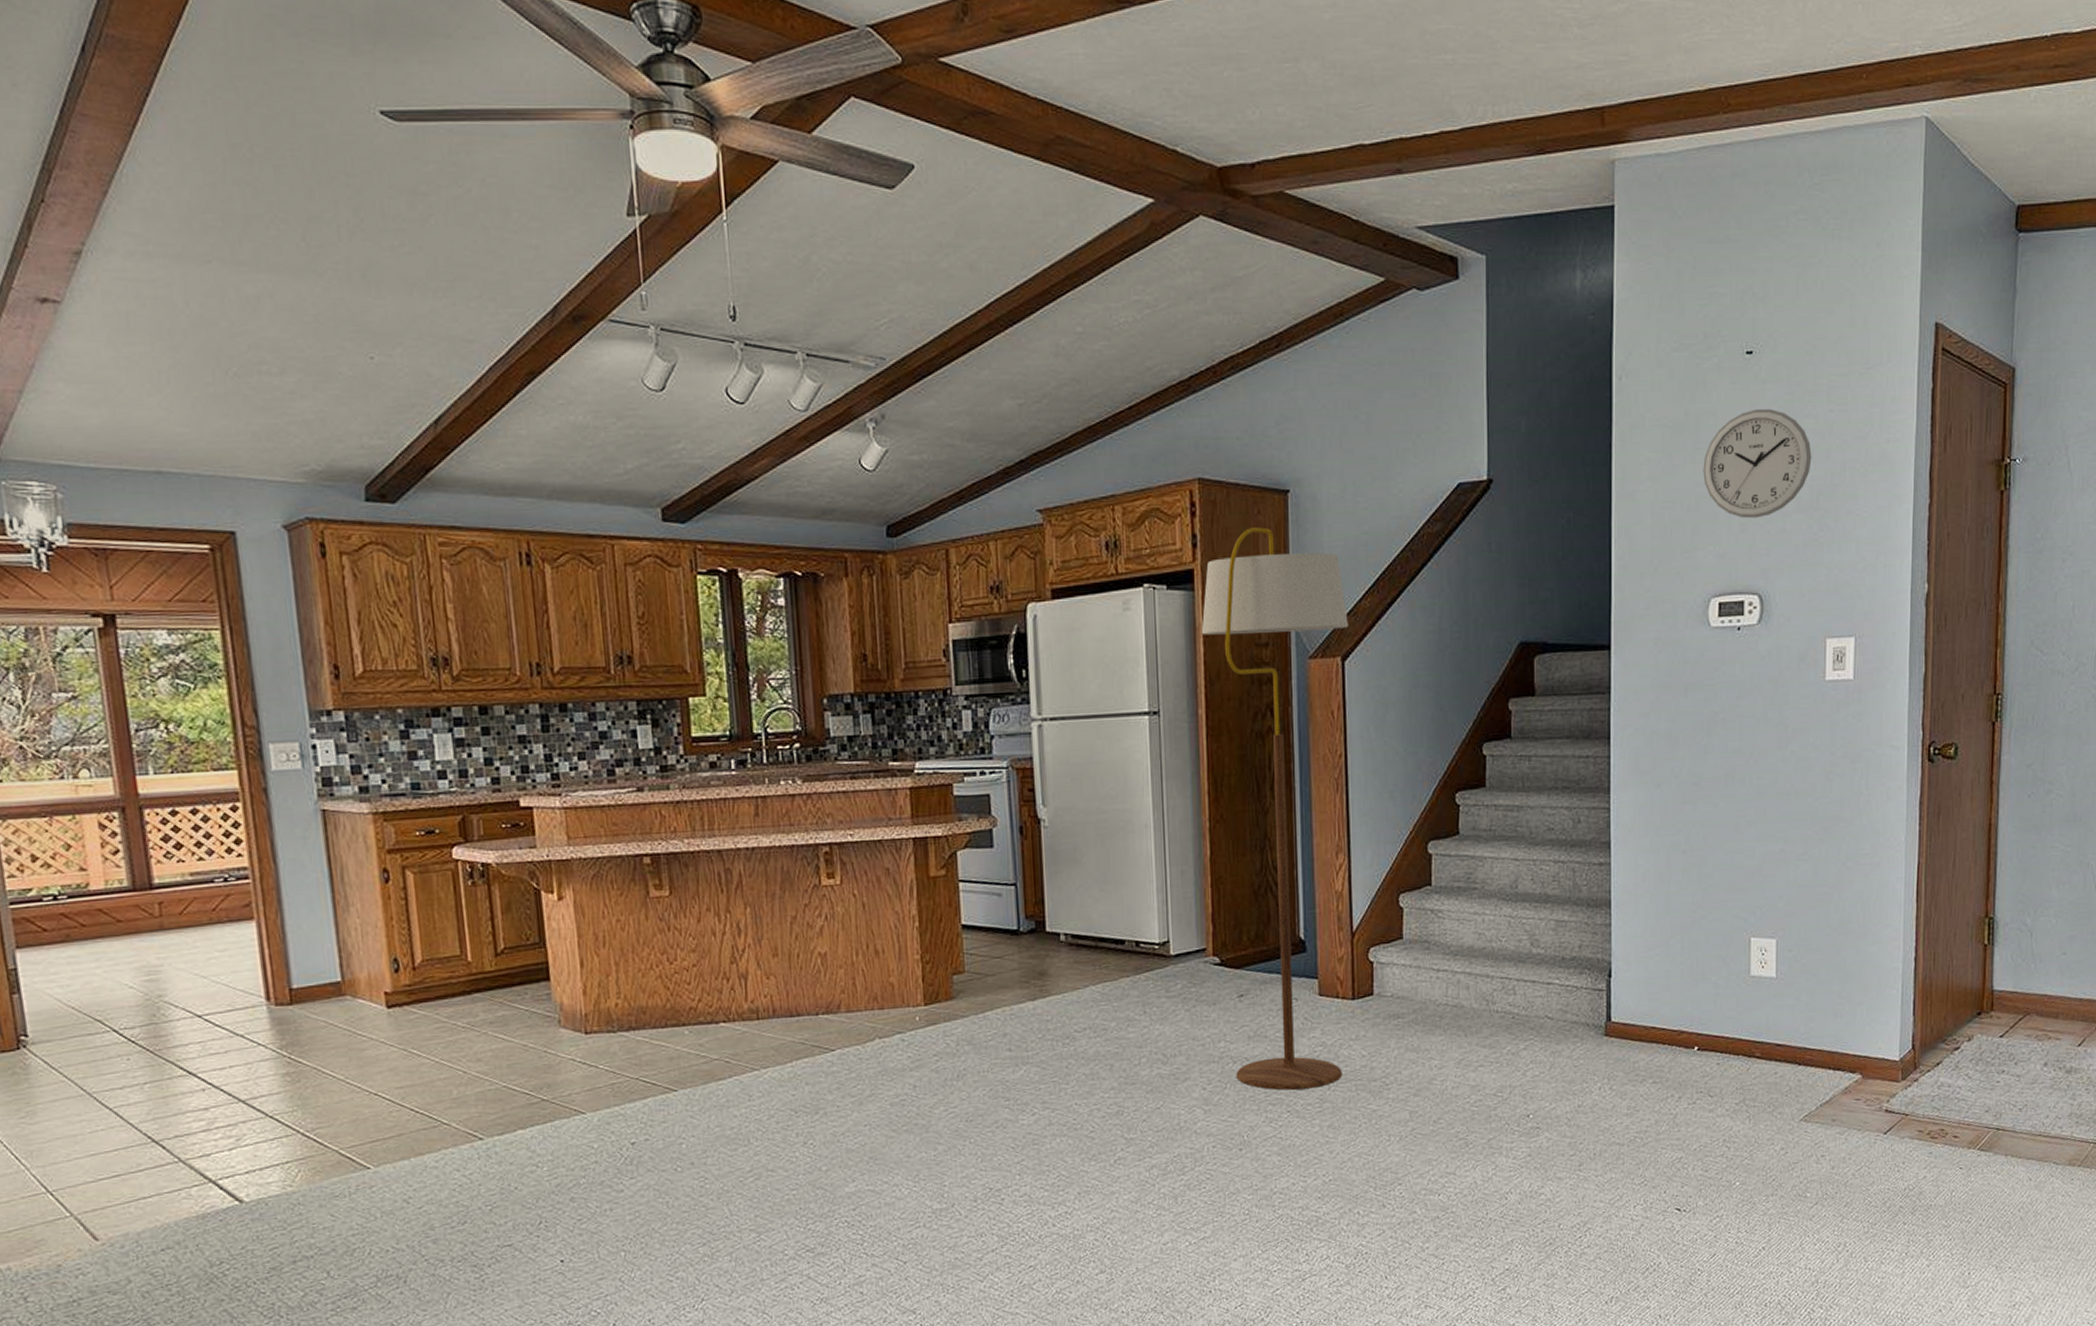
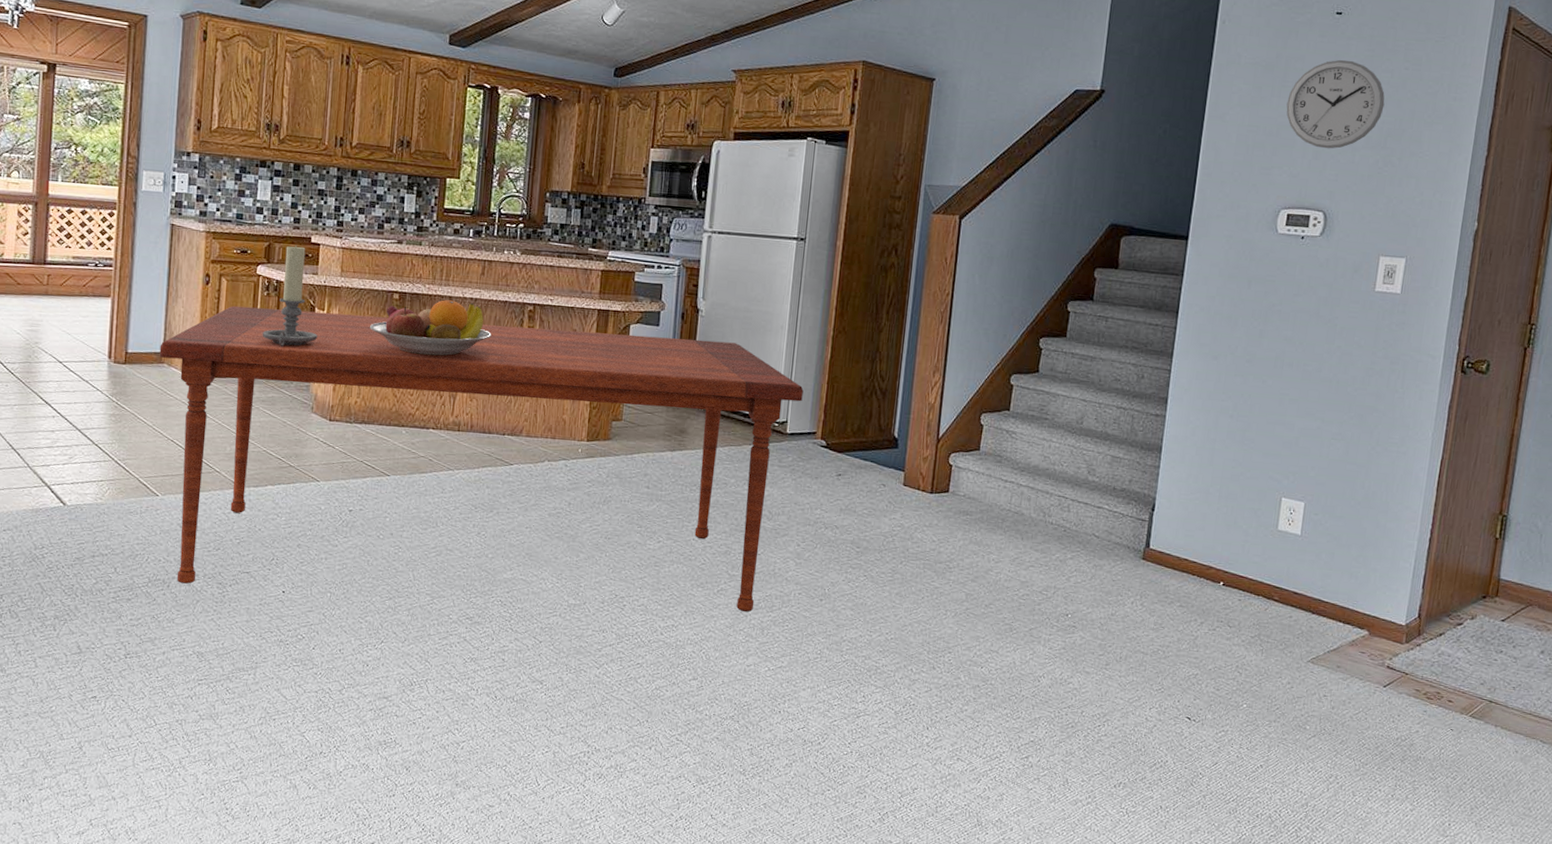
dining table: none [336,854,1184,1275] -> present [159,305,804,612]
candle holder: none [474,813,550,948] -> present [262,245,317,346]
fruit bowl: none [619,853,781,931] -> present [370,300,492,356]
floor lamp: present [1201,527,1348,1091] -> none [826,104,969,561]

